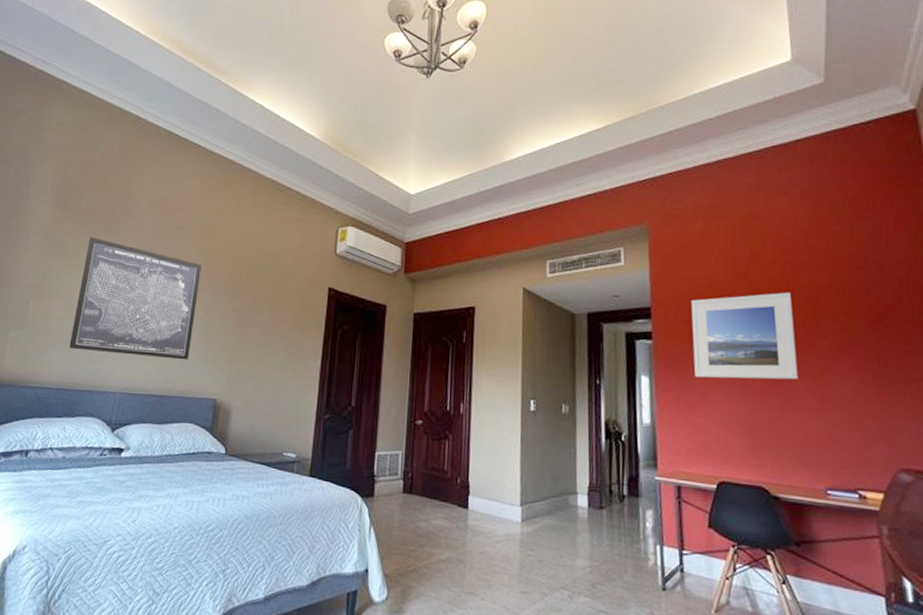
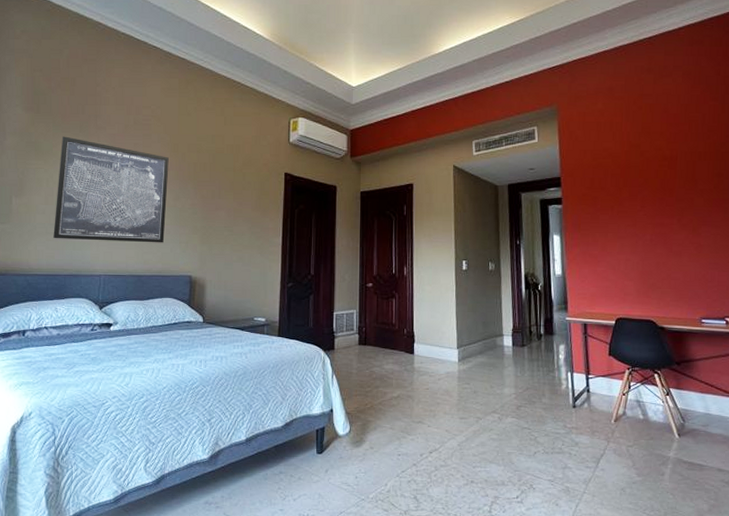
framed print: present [691,292,798,380] -> none [593,159,680,234]

